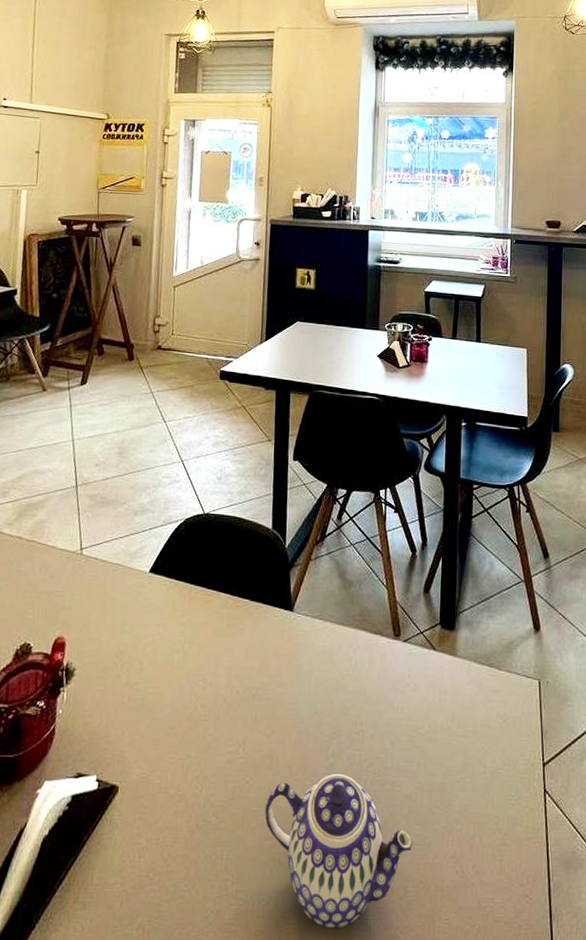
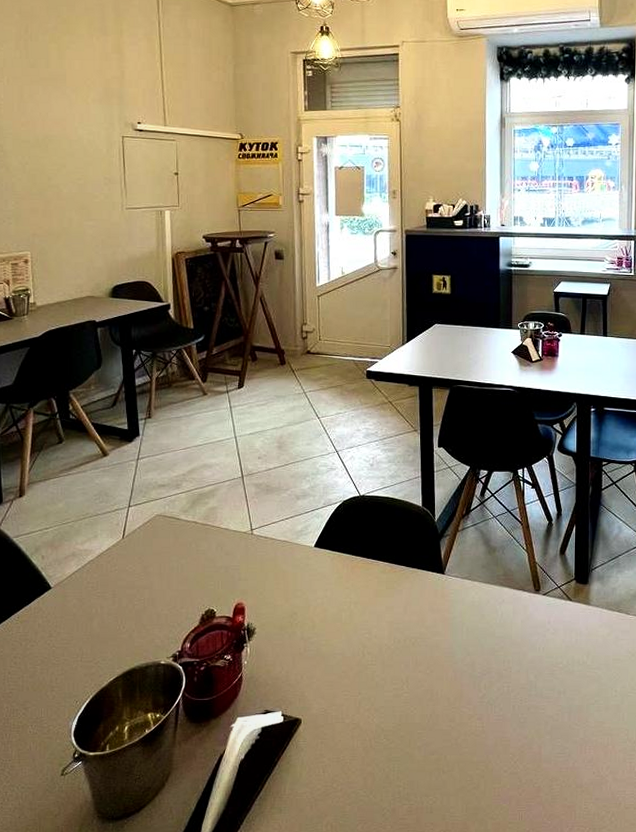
teapot: present [264,773,413,929] -> none [428,701,556,819]

